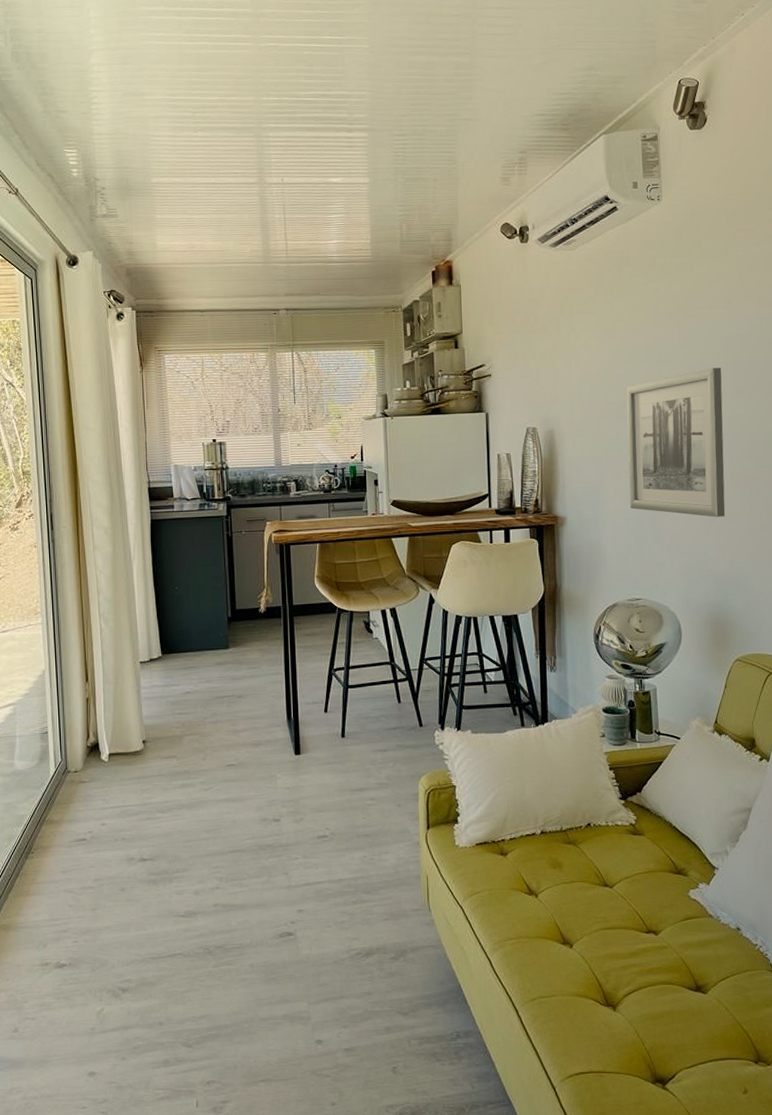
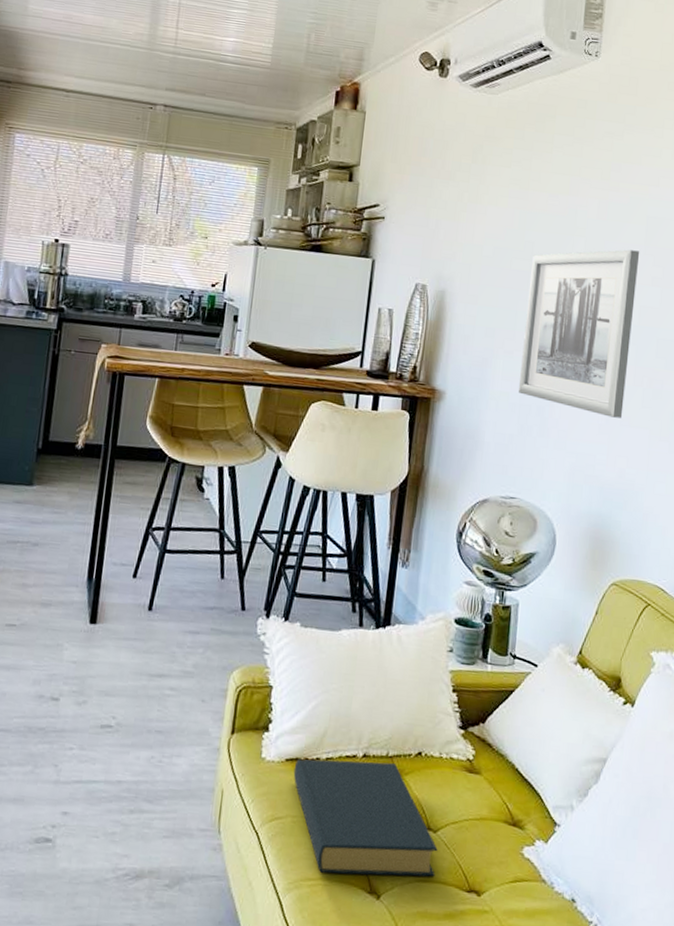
hardback book: none [484,836,617,932] -> present [293,759,438,877]

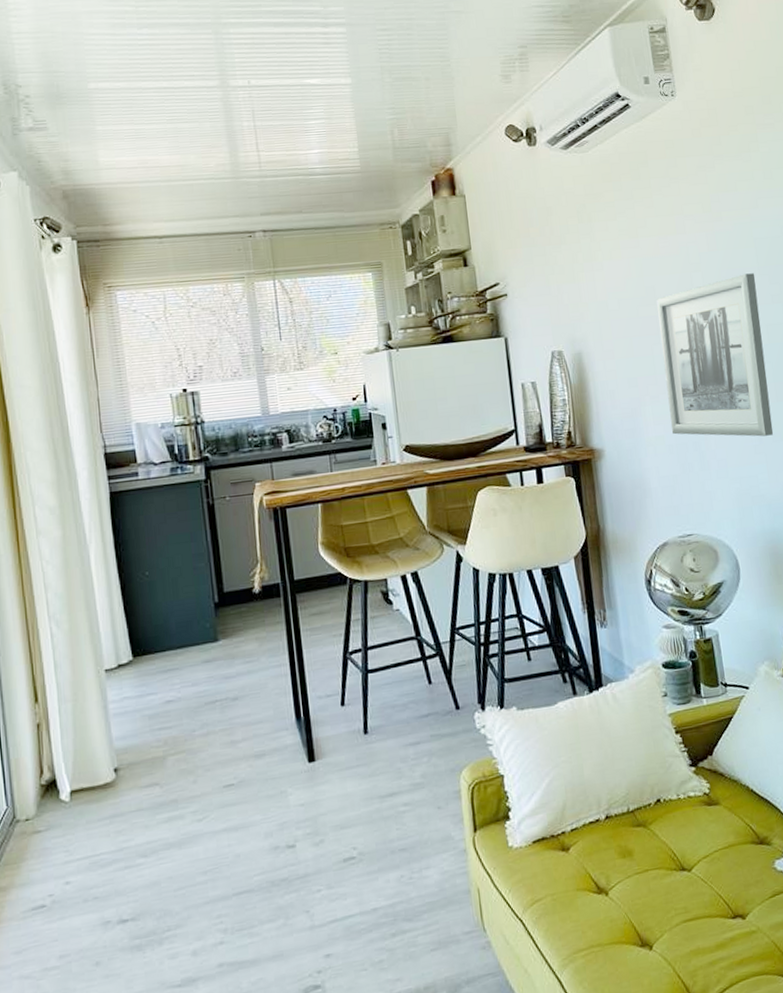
hardback book: present [293,759,438,877] -> none [542,817,699,940]

